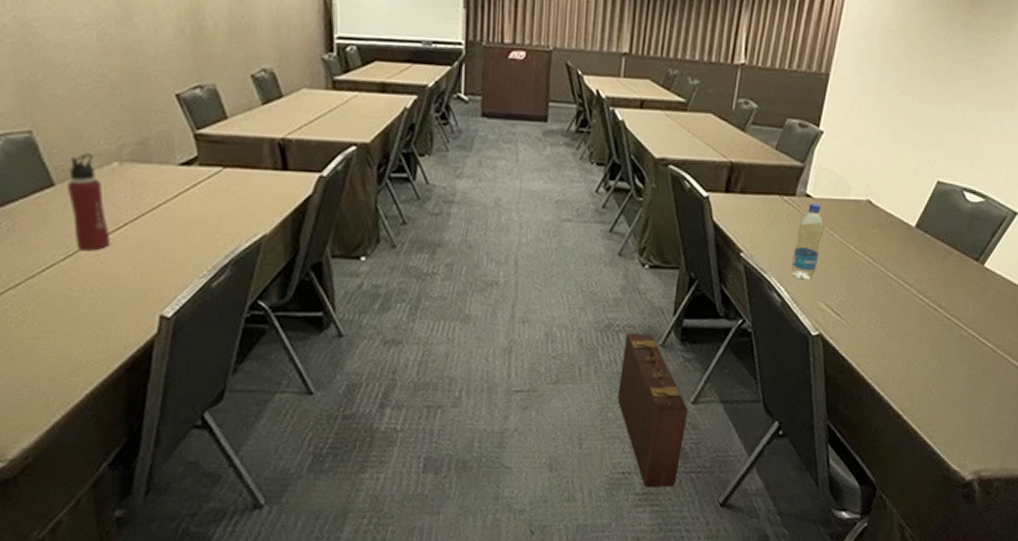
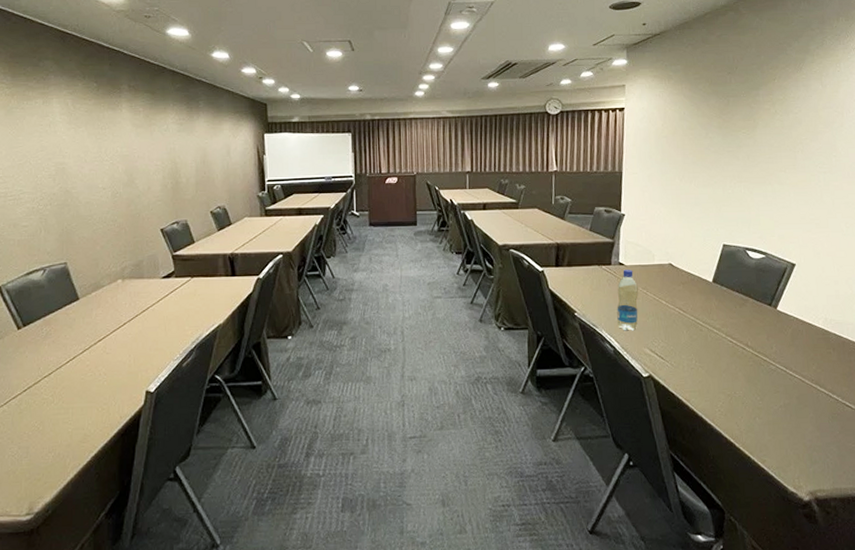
water bottle: present [67,153,111,251] -> none [87,275,114,346]
briefcase: present [617,332,689,488] -> none [491,383,551,519]

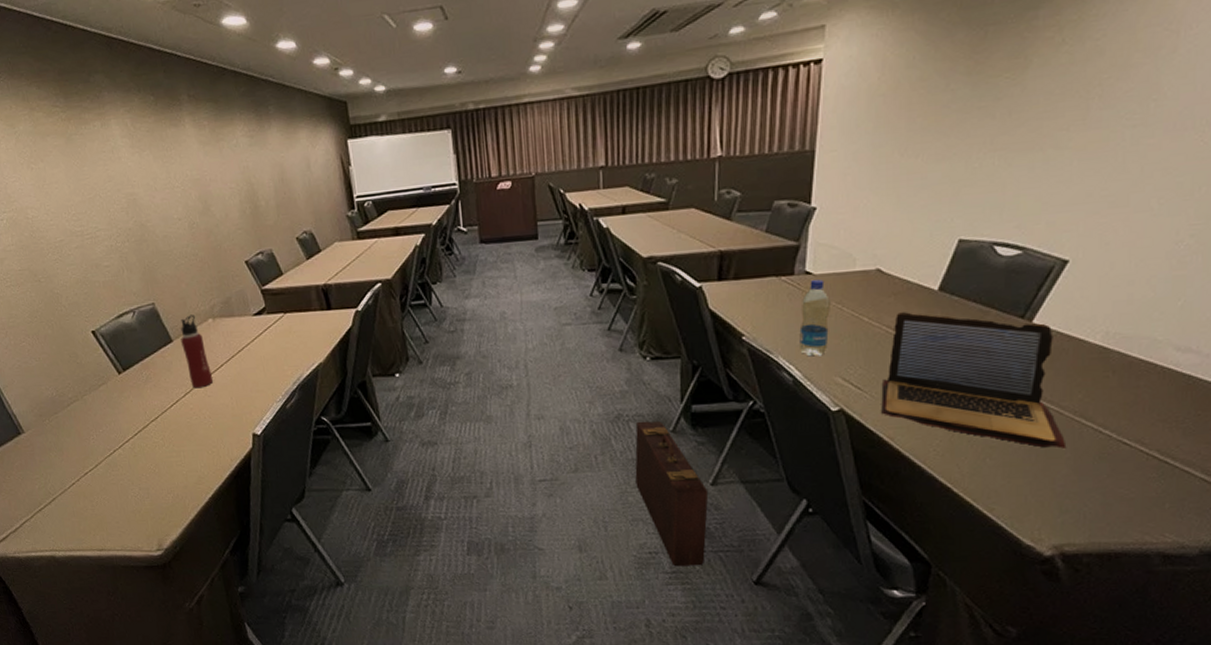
water bottle: none [87,275,114,346] -> present [180,314,214,389]
briefcase: none [491,383,551,519] -> present [635,421,709,567]
laptop: none [678,298,810,410] -> present [881,312,1067,449]

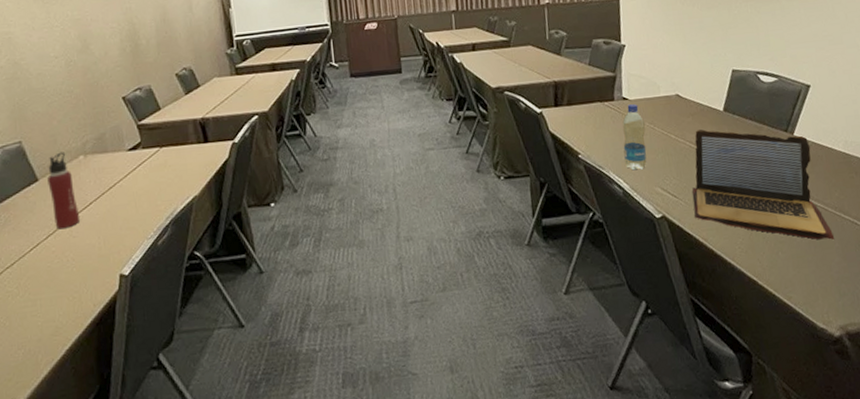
briefcase: present [635,421,709,567] -> none [495,236,565,379]

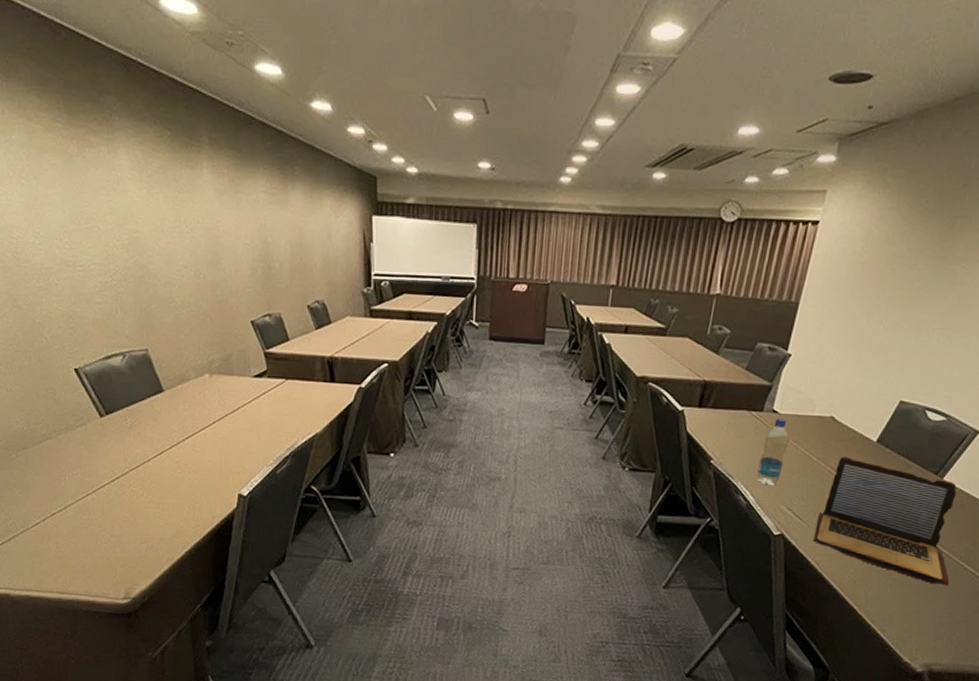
water bottle: present [47,152,81,230] -> none [173,367,204,443]

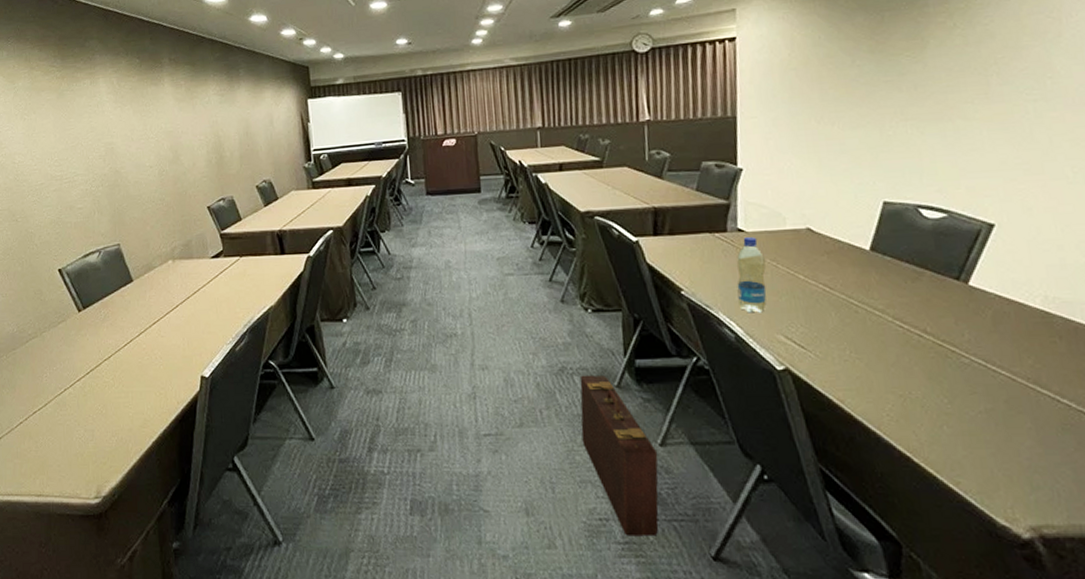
briefcase: none [598,524,660,657] -> present [580,374,659,537]
laptop: present [813,457,957,586] -> none [825,271,1026,418]

